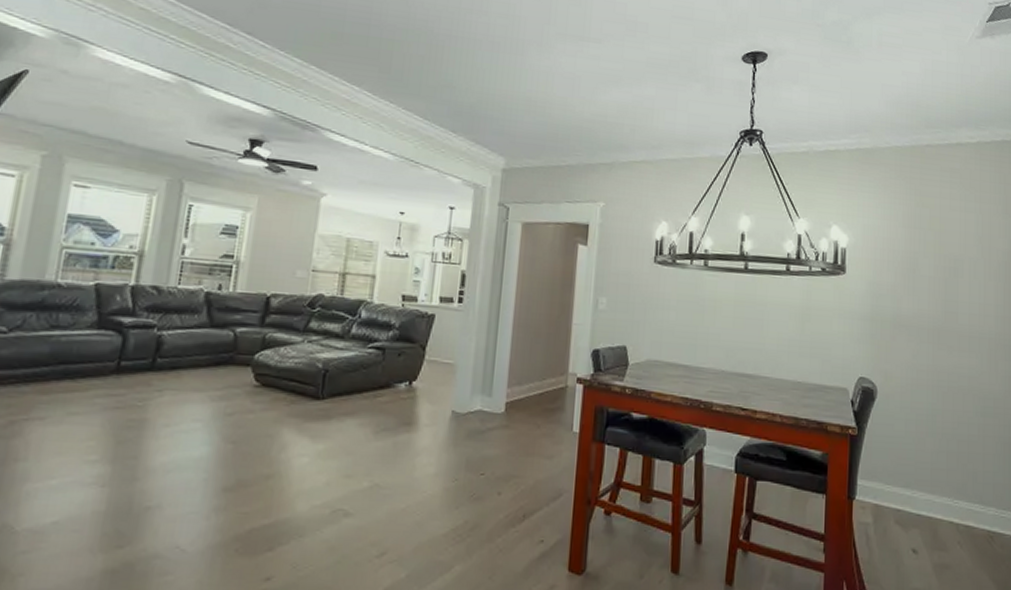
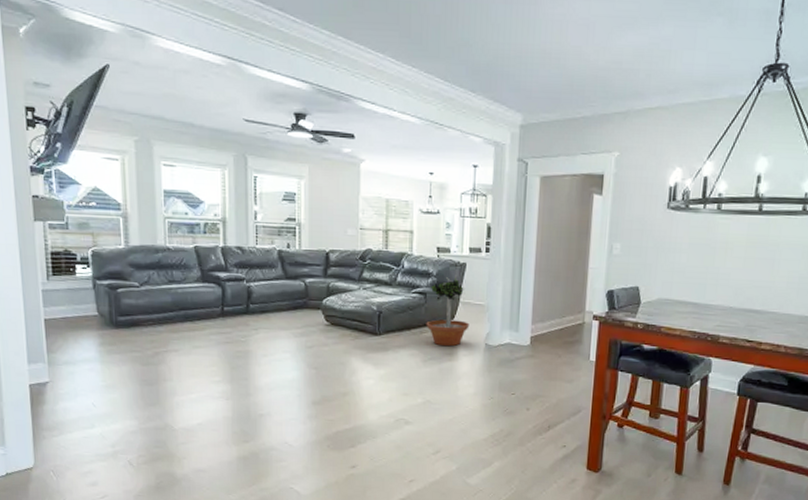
potted tree: none [381,328,435,415] -> present [426,275,470,347]

